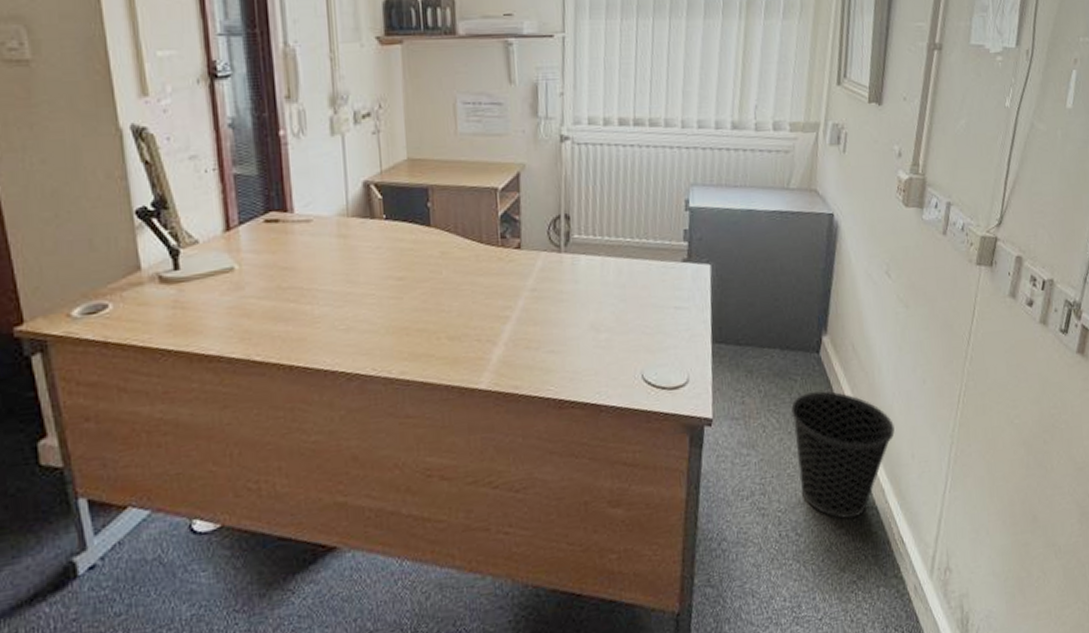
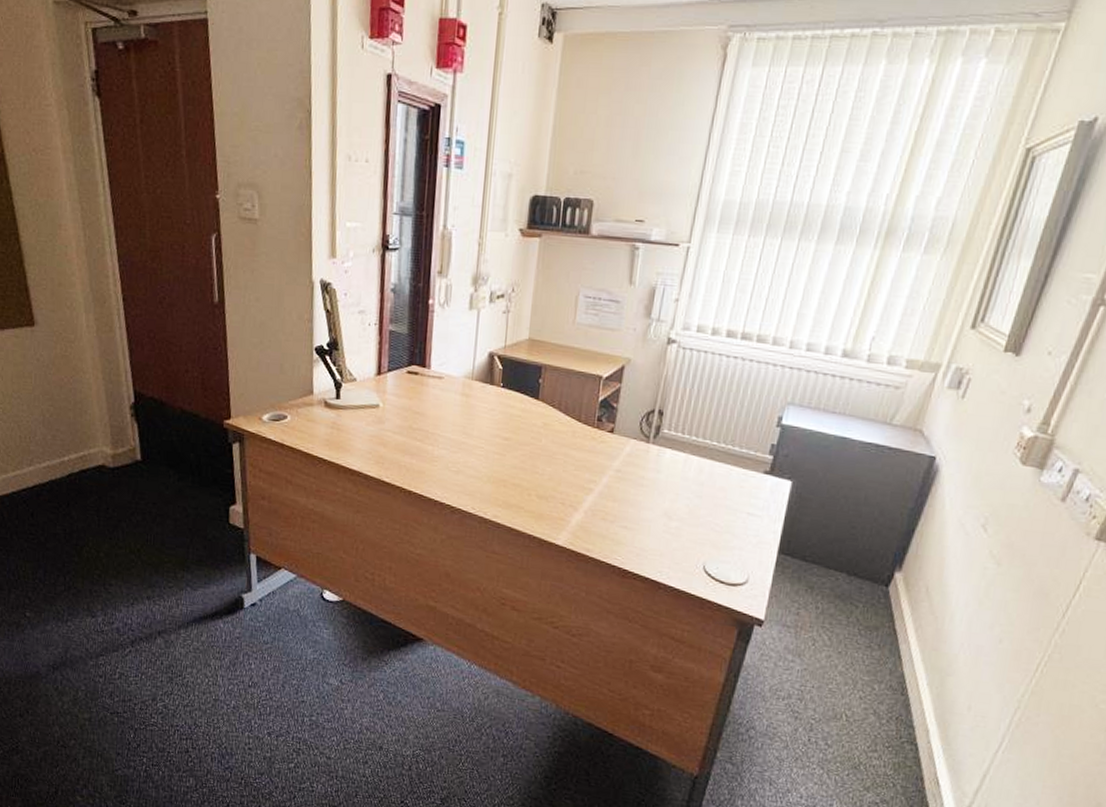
wastebasket: present [791,391,895,519] -> none [839,621,955,747]

